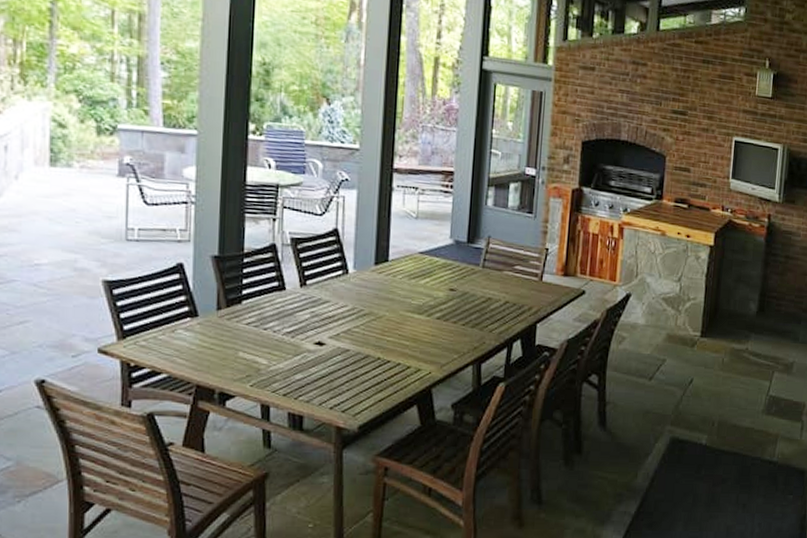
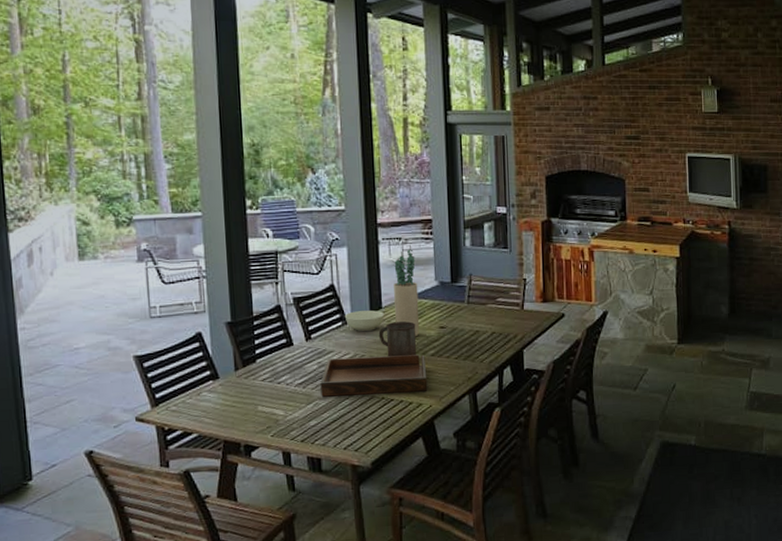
serving tray: none [311,309,430,356] -> present [320,354,428,397]
bowl: none [345,261,390,285] -> present [344,310,384,332]
mug: none [381,277,424,317] -> present [378,321,416,357]
vase: none [402,197,431,297] -> present [394,245,420,337]

